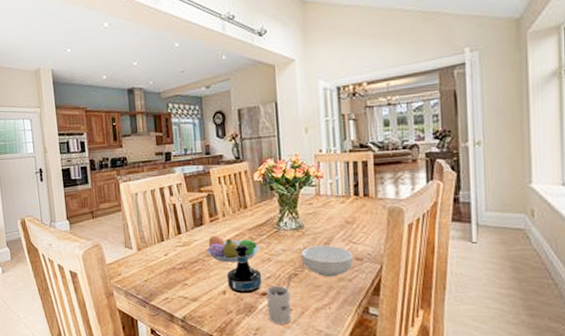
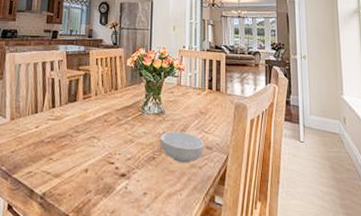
fruit bowl: present [206,235,260,263] -> none [76,112,124,141]
tequila bottle: present [226,244,262,294] -> none [90,123,123,174]
mug: present [267,274,292,325] -> none [125,157,150,209]

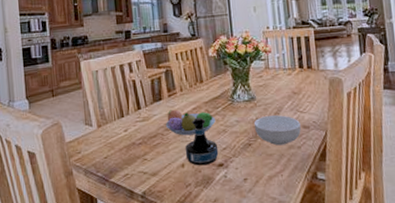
fruit bowl: none [76,112,124,141] -> present [165,109,216,136]
tequila bottle: none [90,123,123,174] -> present [185,117,219,166]

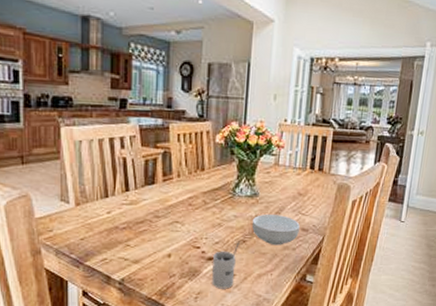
fruit bowl: present [165,109,216,136] -> none [155,196,212,226]
tequila bottle: present [185,117,219,166] -> none [173,207,211,258]
mug: none [223,145,247,195] -> present [212,241,240,289]

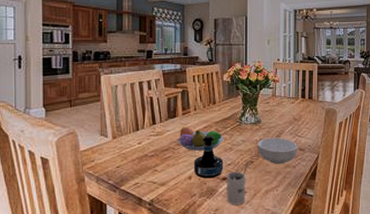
fruit bowl: none [155,196,212,226] -> present [177,126,224,151]
tequila bottle: none [173,207,211,258] -> present [193,135,224,179]

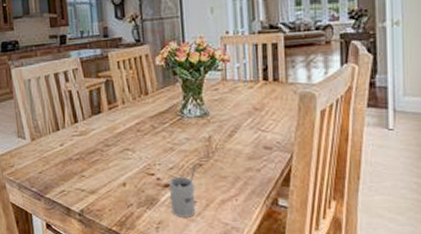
fruit bowl: present [177,126,224,151] -> none [105,123,162,153]
tequila bottle: present [193,135,224,179] -> none [126,133,165,186]
cereal bowl: present [257,137,297,164] -> none [206,133,262,167]

